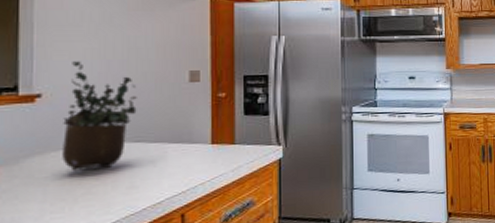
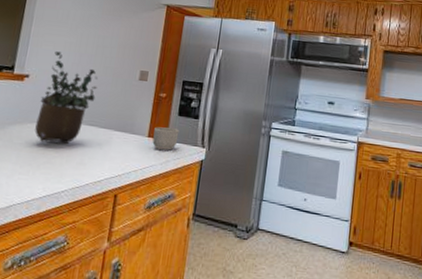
mug: none [218,130,248,156] -> present [152,127,179,150]

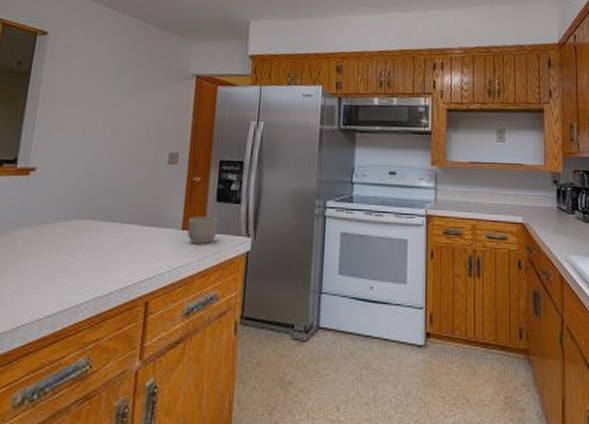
potted plant: present [35,51,98,145] -> none [45,138,119,247]

